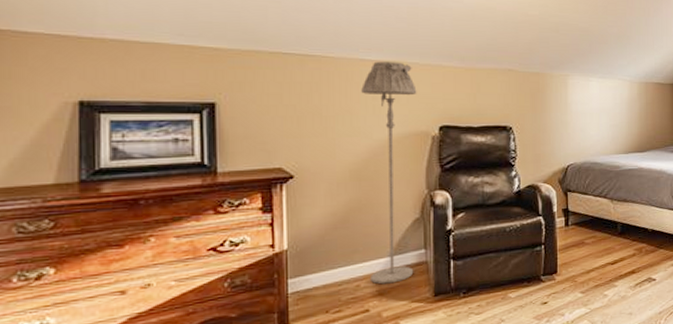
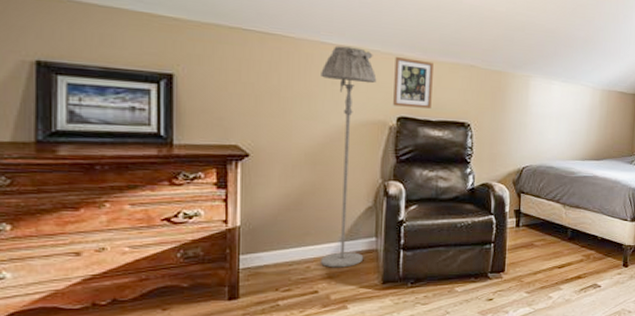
picture frame: none [434,68,472,116] -> present [393,57,433,109]

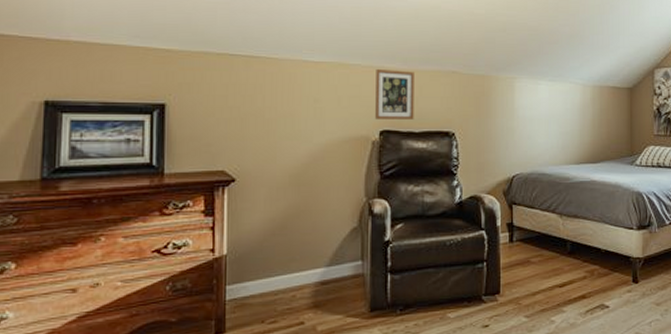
floor lamp: present [321,45,377,268] -> none [303,63,358,296]

